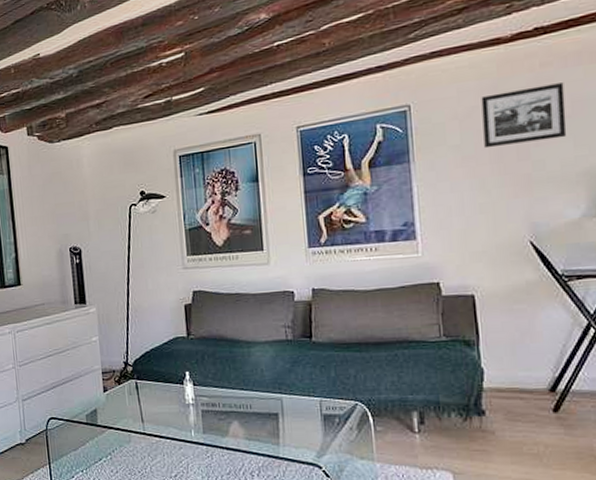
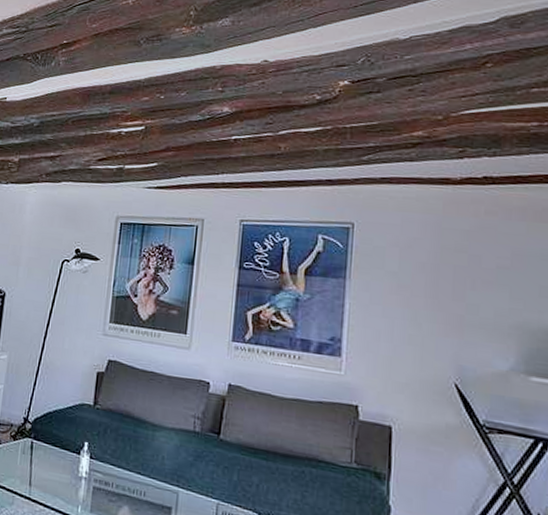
picture frame: present [481,83,567,149] -> none [421,230,506,288]

